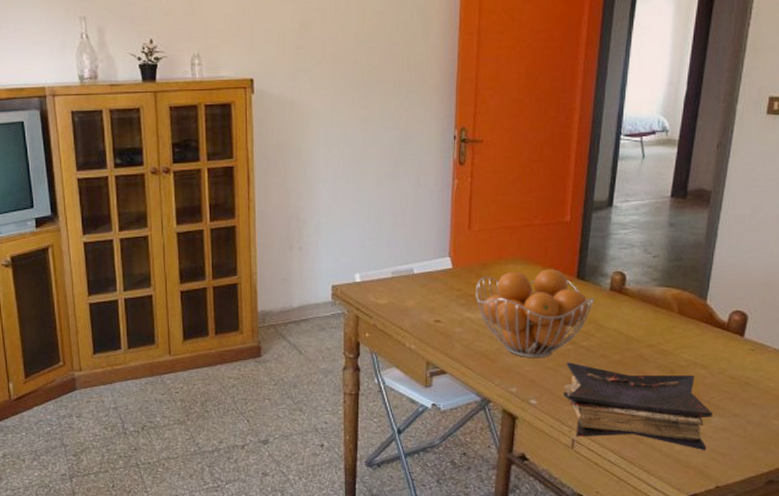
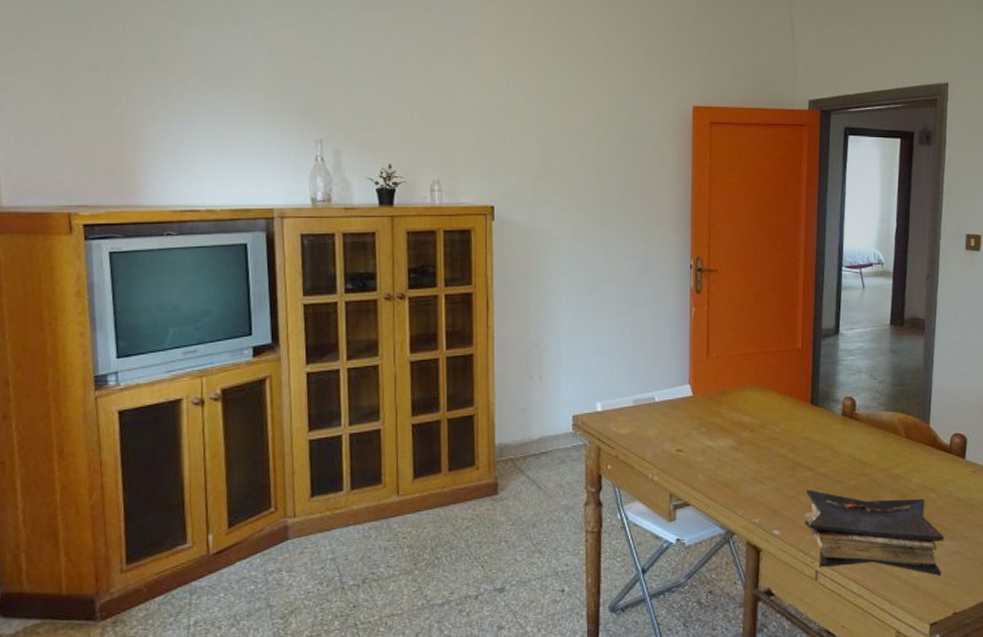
fruit basket: present [476,268,595,359] -> none [716,394,829,487]

